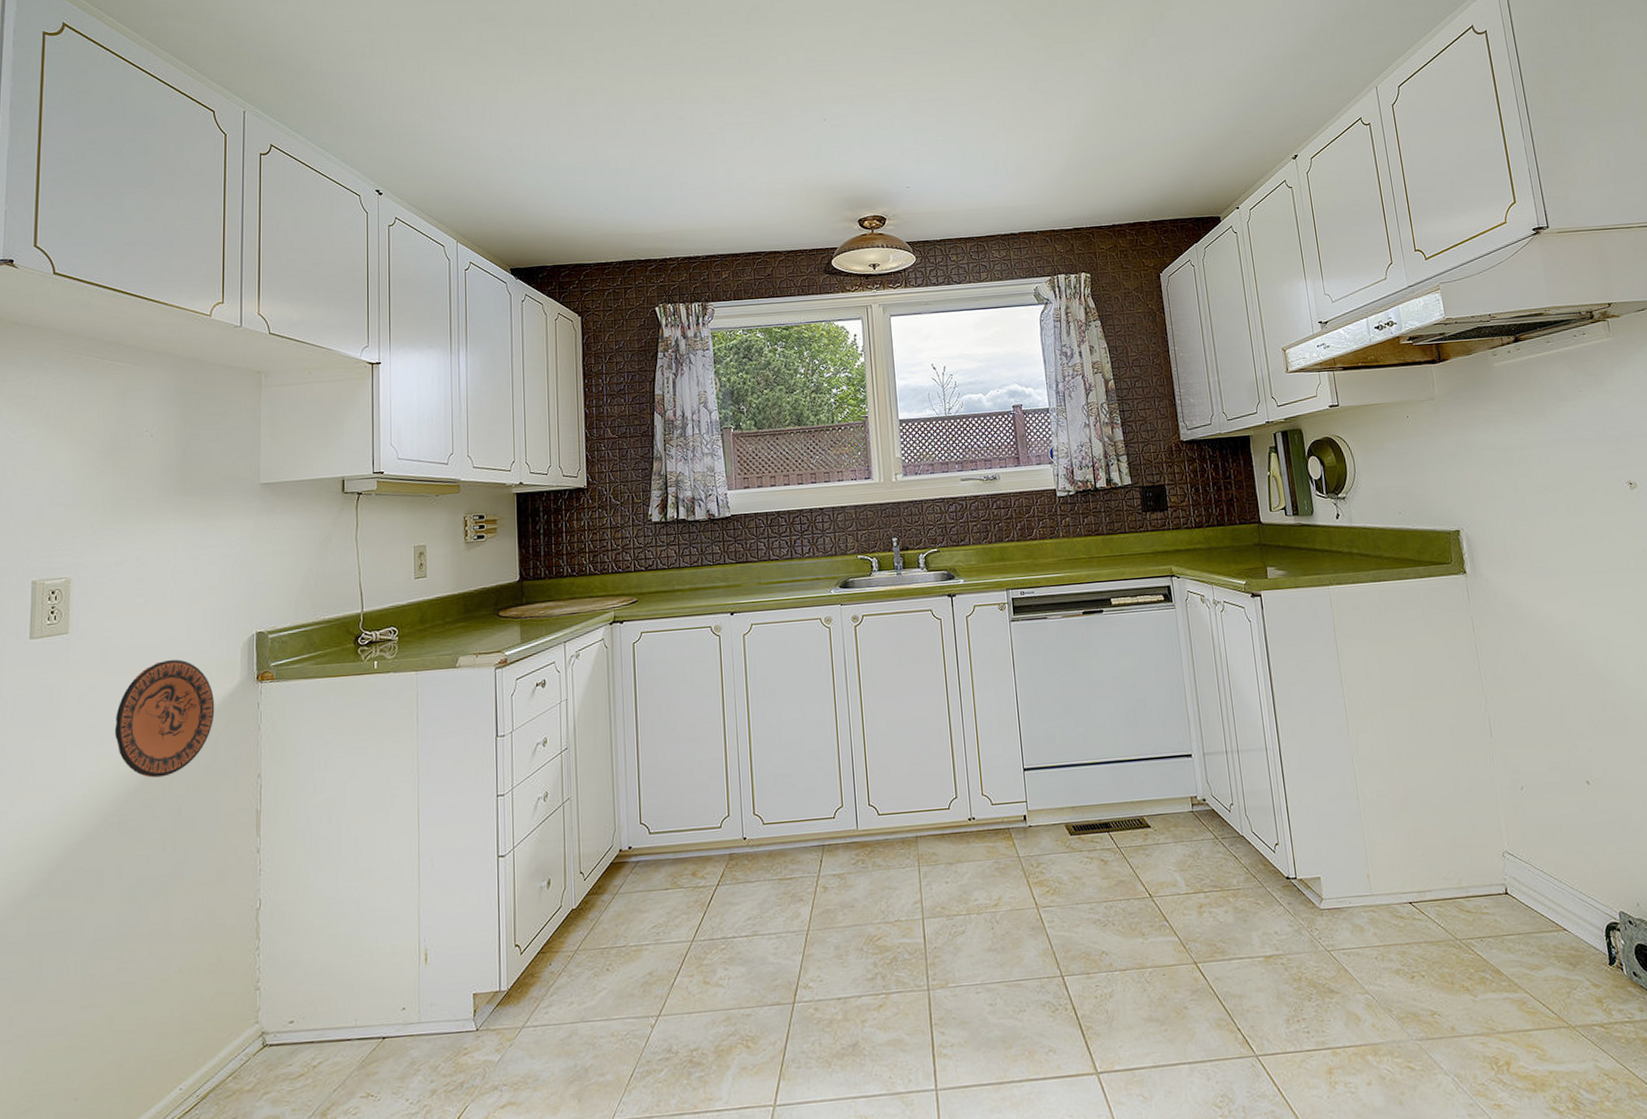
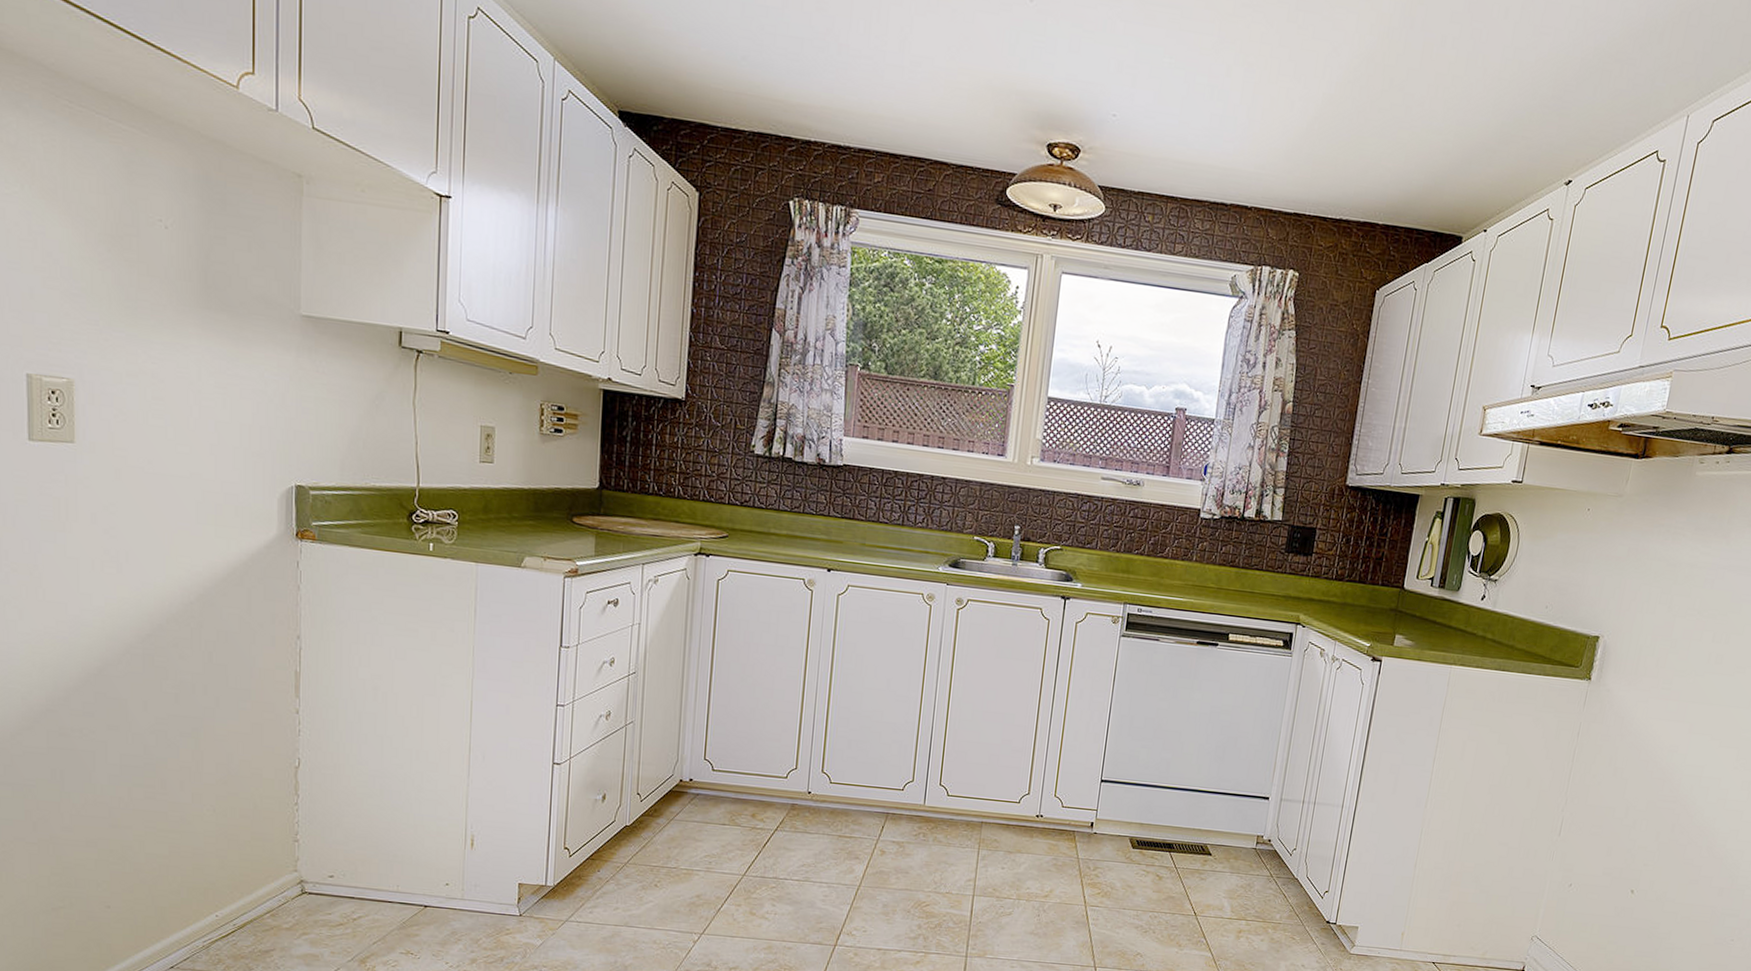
decorative plate: present [114,659,215,778] -> none [133,495,248,619]

